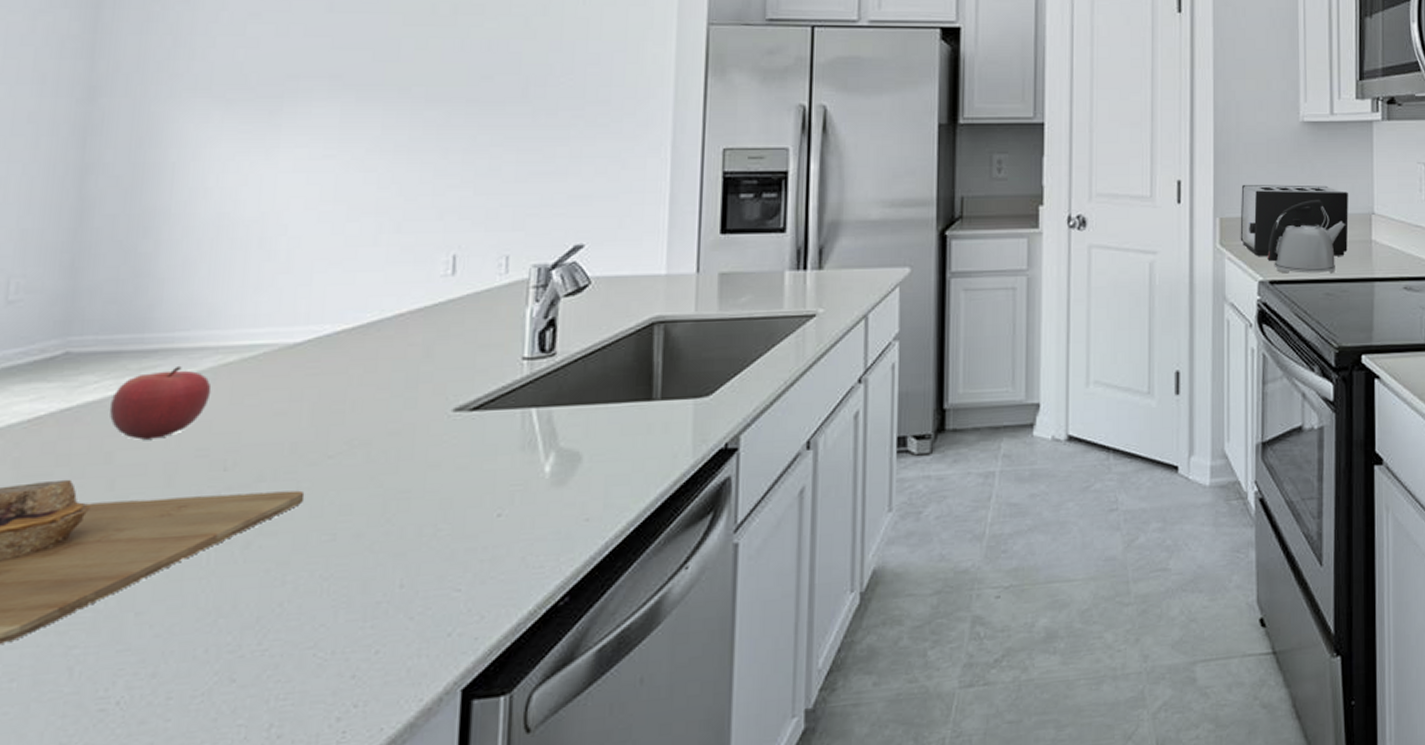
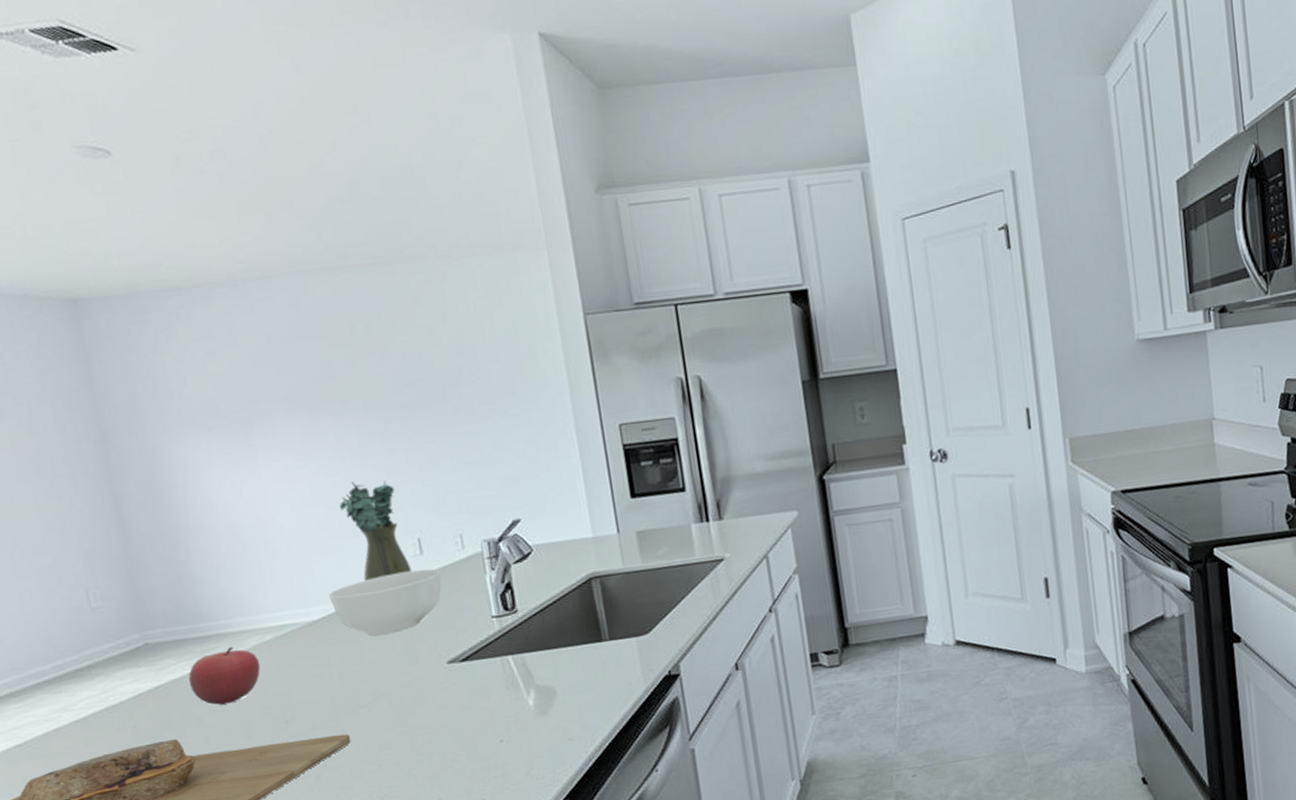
bowl: none [324,293,472,369] -> present [329,568,441,636]
vase: none [366,180,439,300] -> present [339,480,413,581]
toaster: present [1240,184,1349,256] -> none [1086,397,1192,469]
kettle: present [1267,199,1346,274] -> none [1116,410,1189,483]

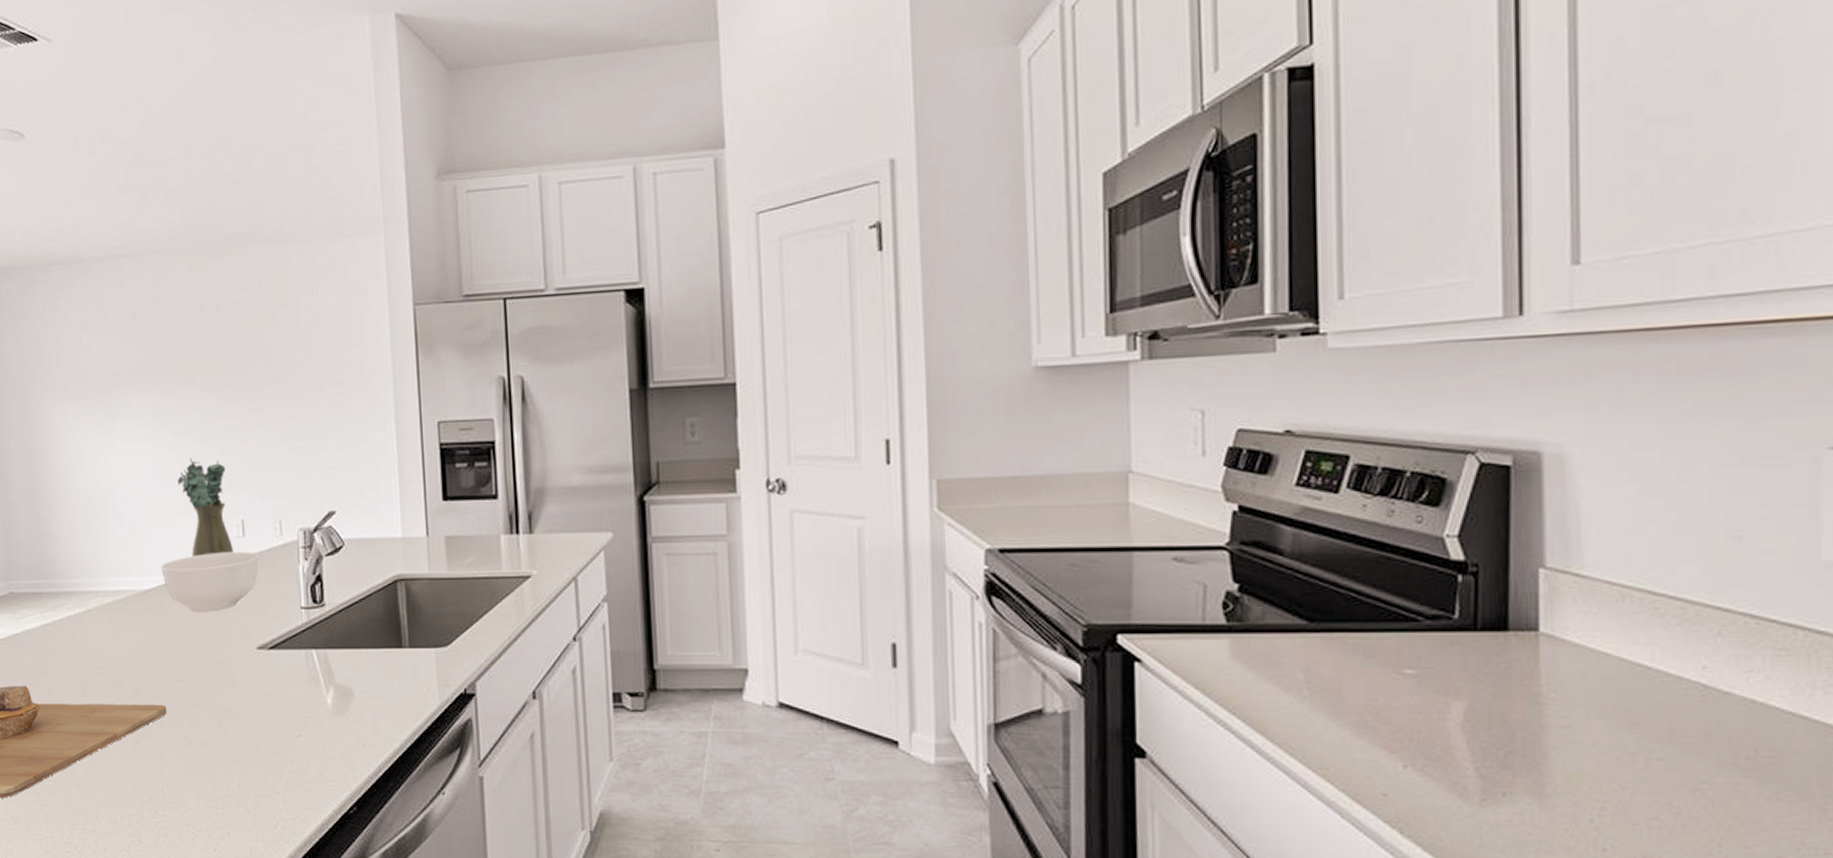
fruit: present [188,646,261,705] -> none [40,604,99,659]

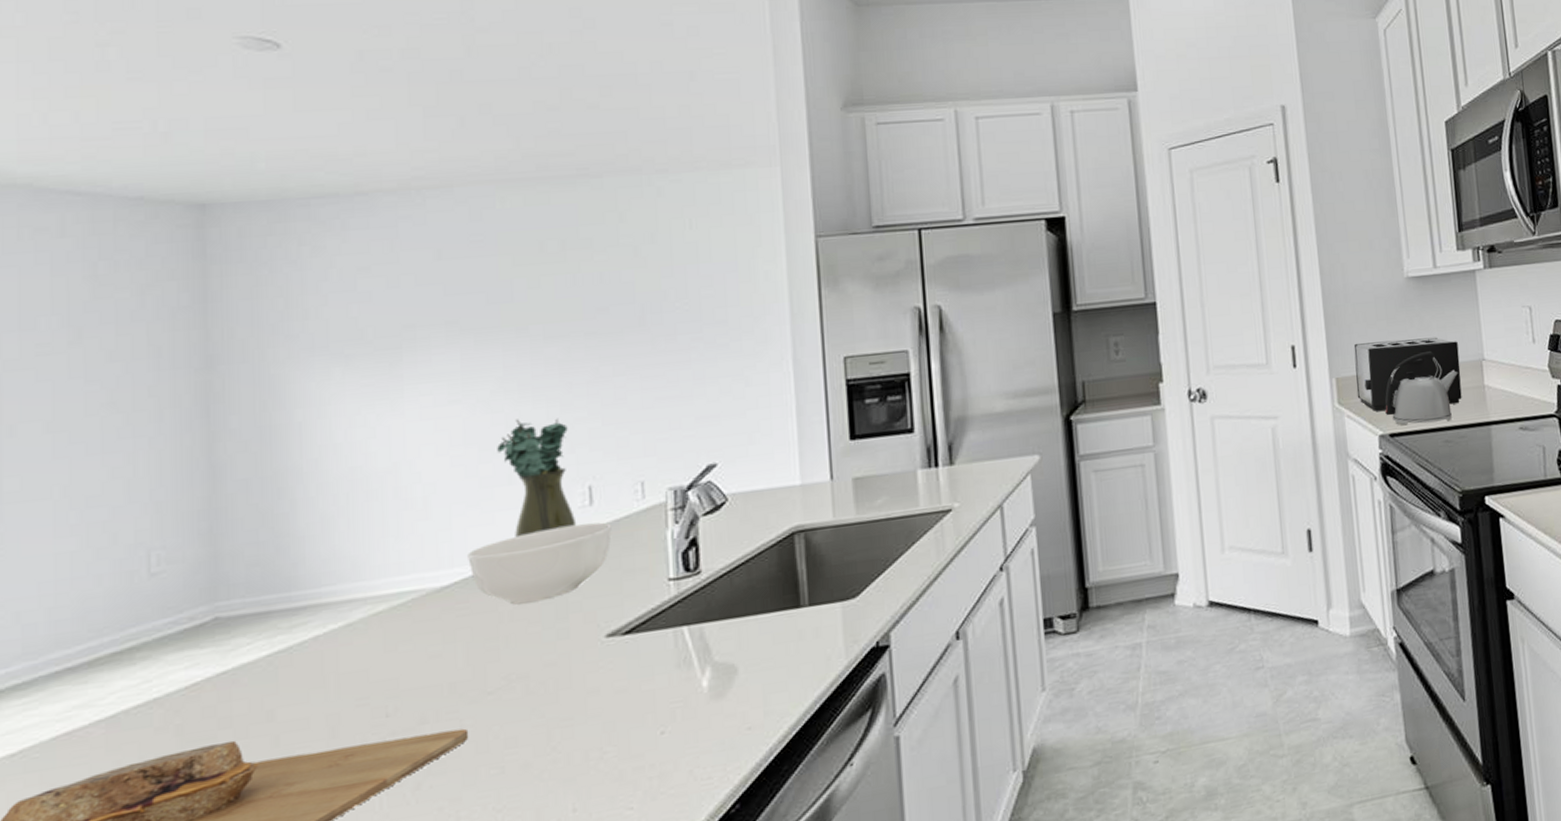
toaster: none [961,440,1098,522] -> present [1353,337,1462,411]
kettle: none [995,456,1095,542] -> present [1384,350,1458,426]

